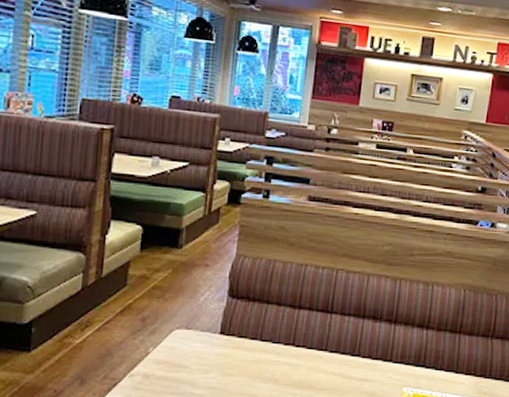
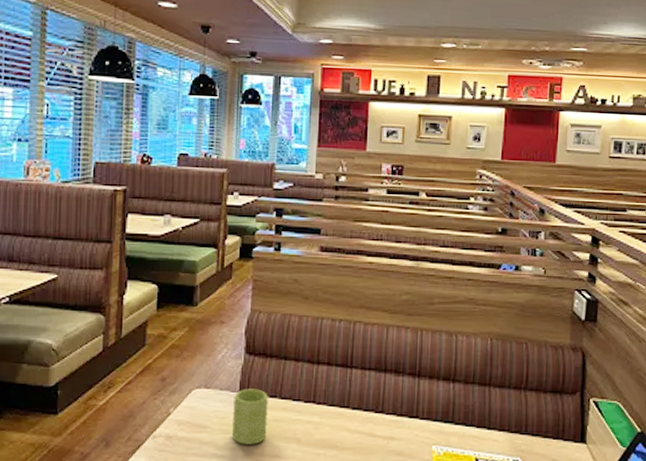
mug: none [210,330,249,384] -> present [231,389,268,445]

